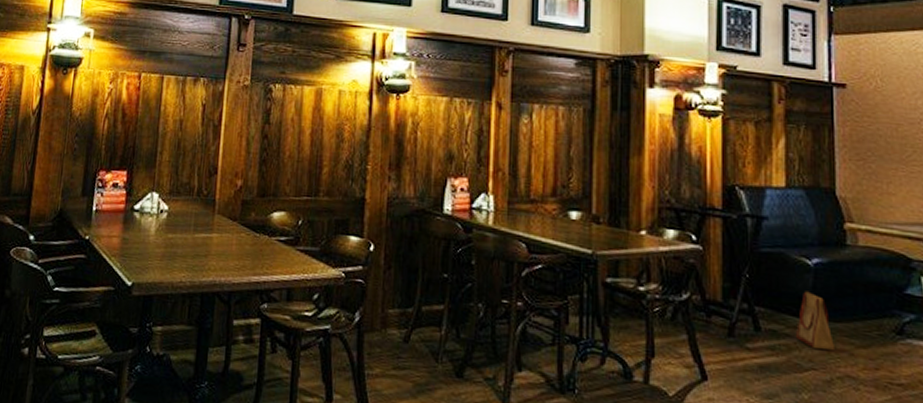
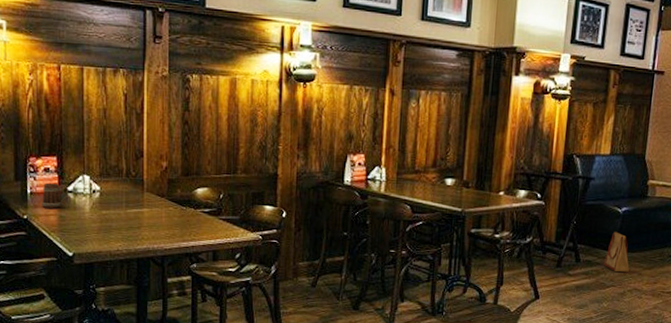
beer mug: none [106,199,135,230] -> present [42,182,68,209]

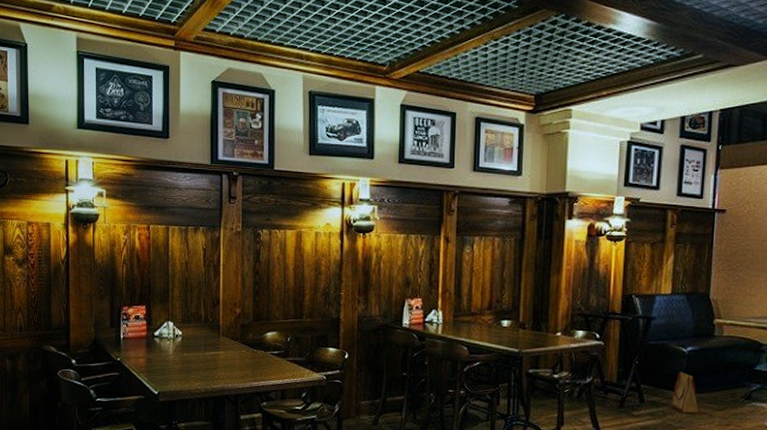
beer mug: present [42,182,68,209] -> none [133,329,155,353]

